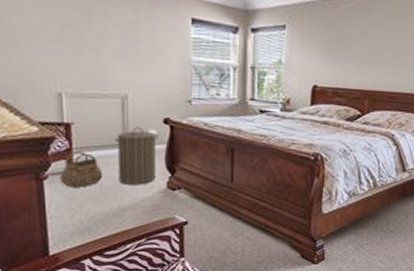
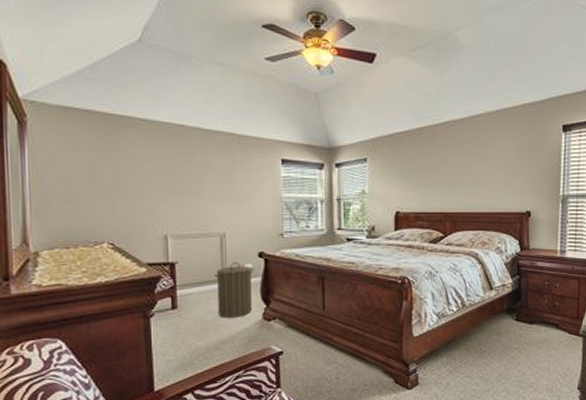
basket: present [60,151,103,188] -> none [165,288,204,323]

